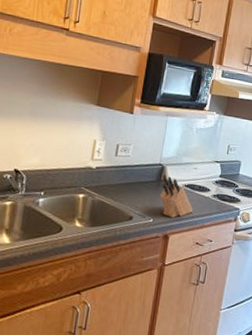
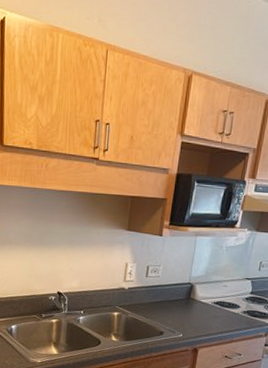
knife block: present [159,174,193,218] -> none [189,293,222,333]

